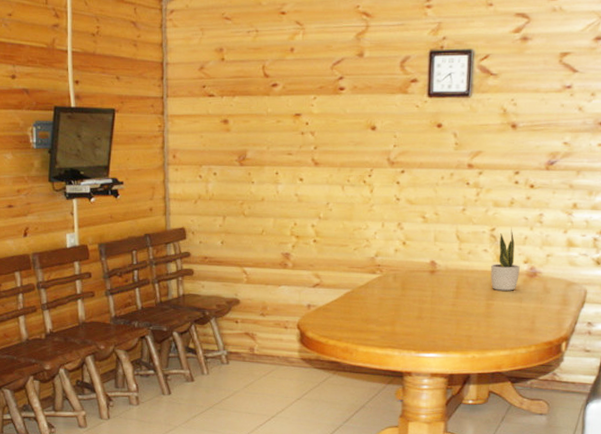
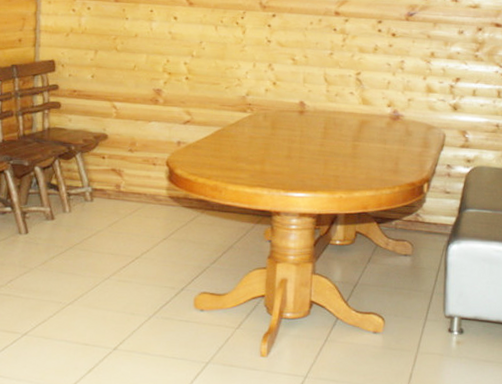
potted plant: present [490,228,520,291] -> none [356,73,384,133]

